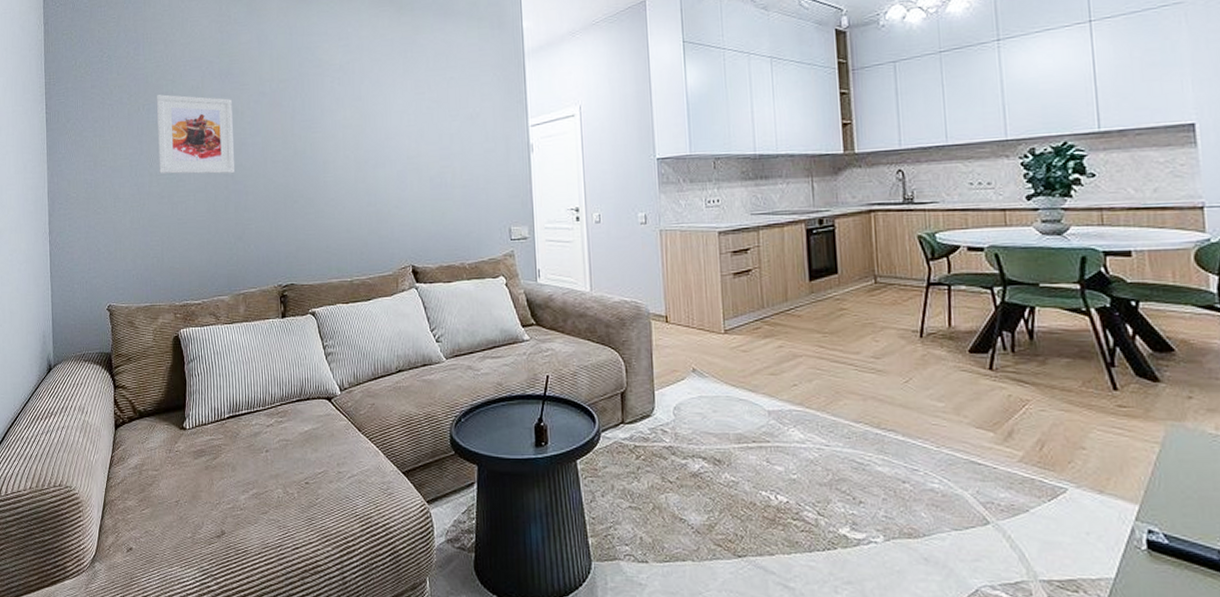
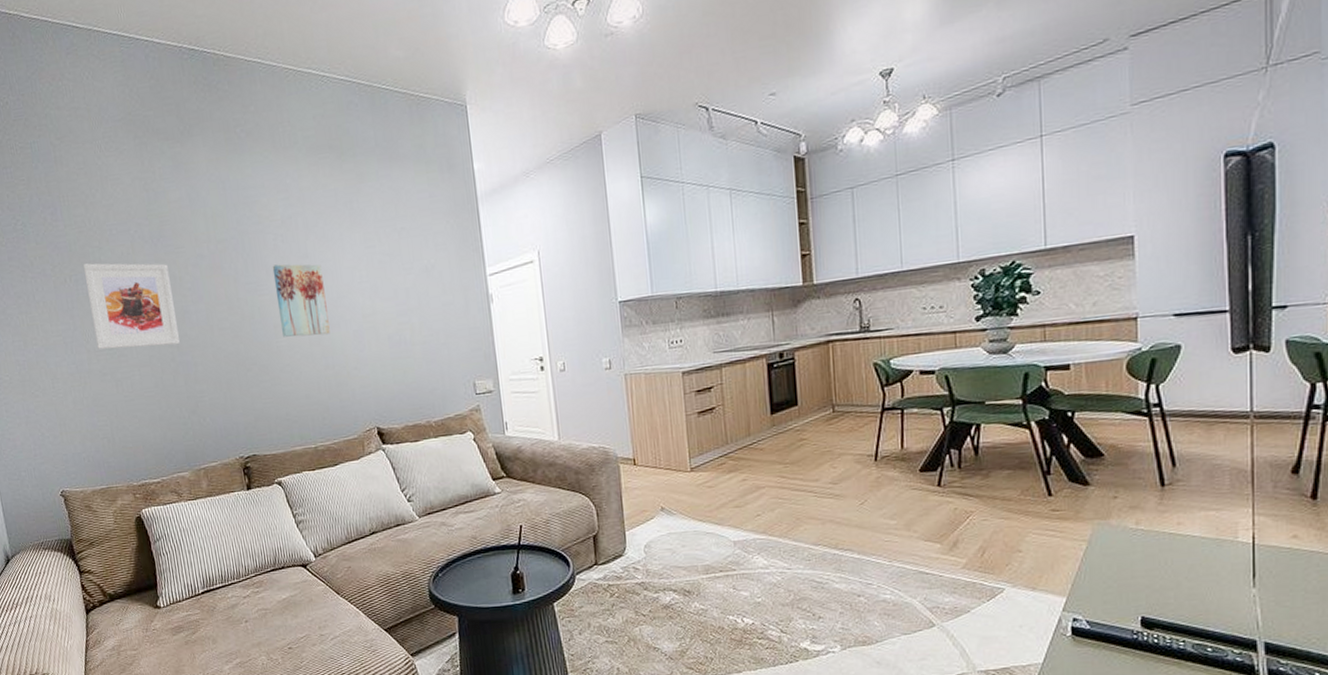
wall art: none [327,104,375,174] -> present [272,264,330,337]

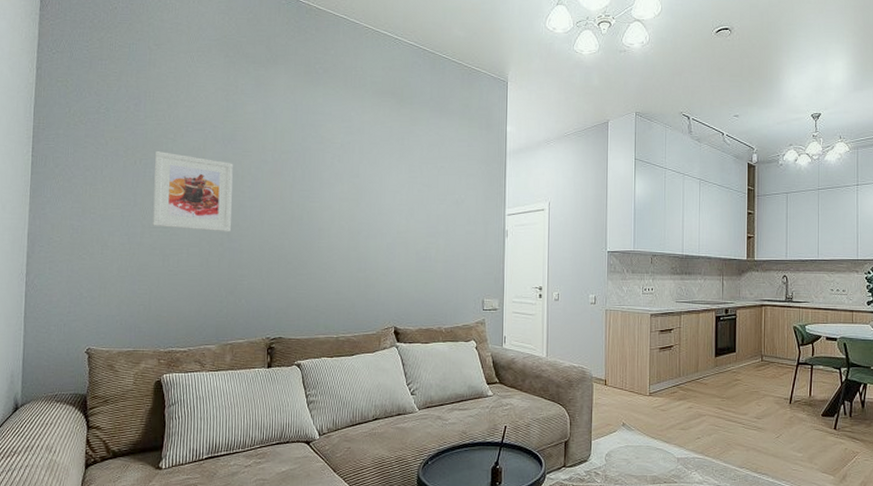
wall art: present [272,264,330,337] -> none [324,179,369,243]

